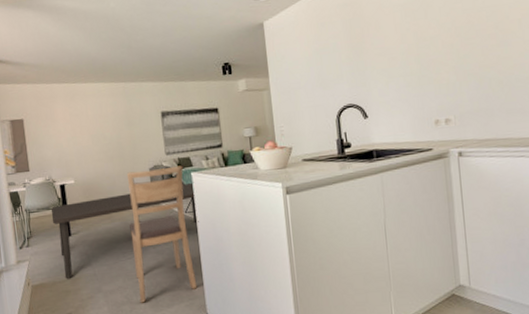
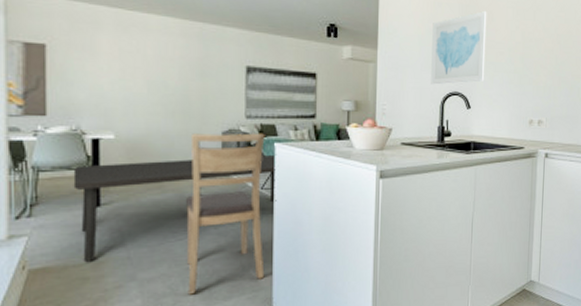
wall art: none [318,20,378,101] -> present [431,10,487,85]

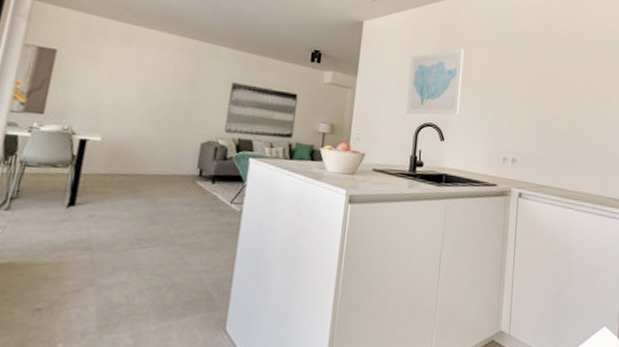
dining table: present [73,154,277,261] -> none [48,164,251,261]
chair: present [186,133,265,295] -> none [143,142,242,308]

